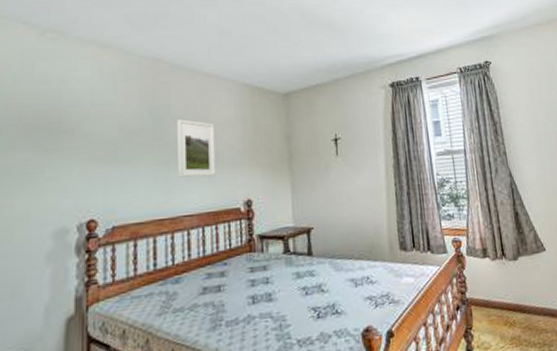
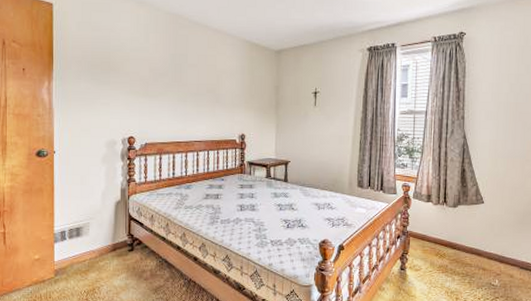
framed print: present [177,119,216,178] -> none [192,66,220,114]

